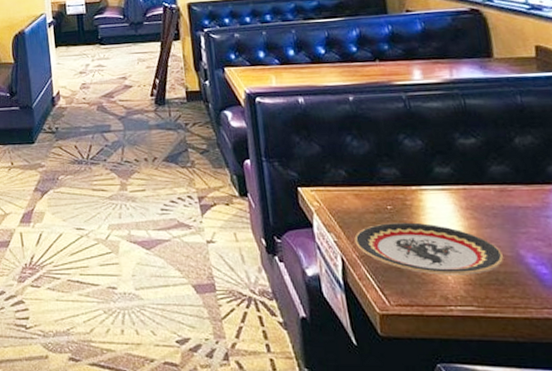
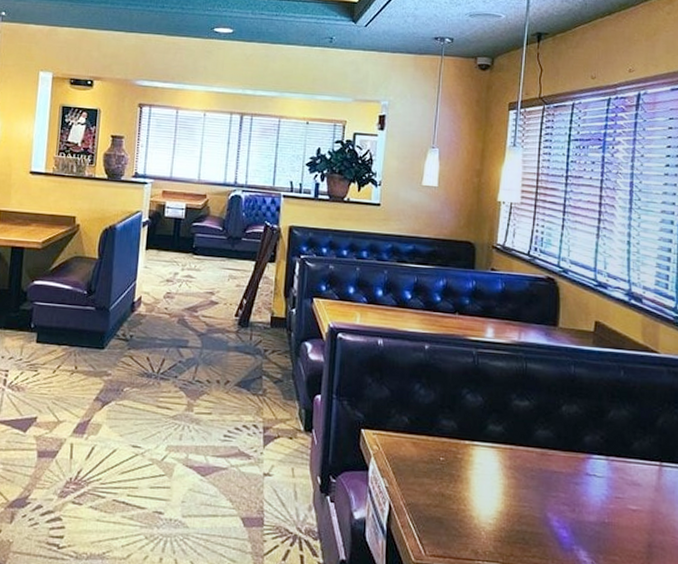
plate: present [354,222,504,275] -> none [404,473,533,532]

